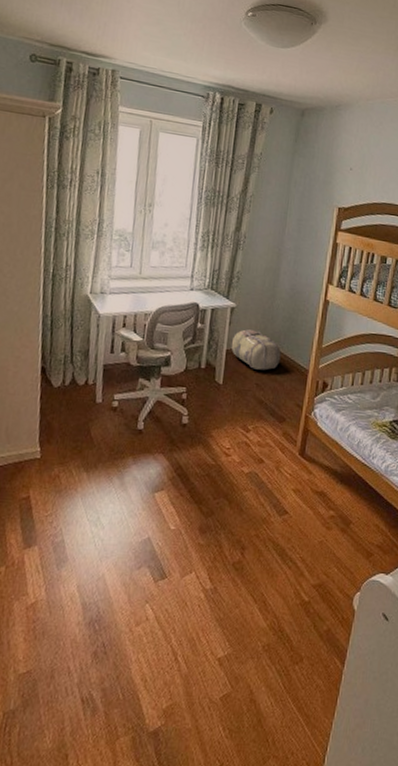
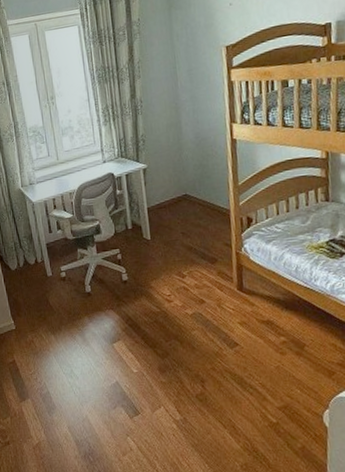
backpack: present [231,329,281,370] -> none [150,183,200,220]

